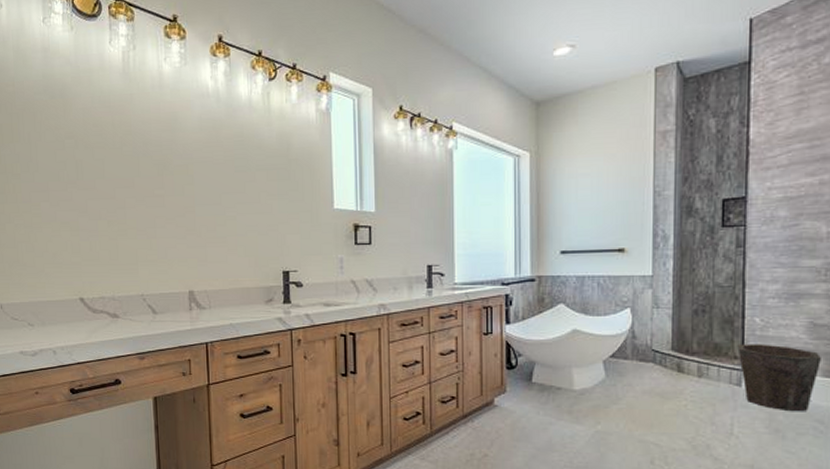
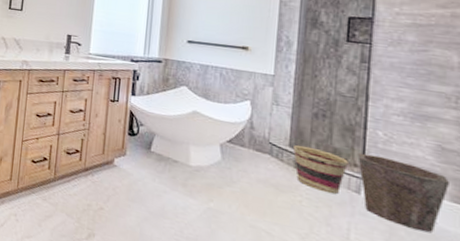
basket: none [676,346,729,392] -> present [293,145,348,194]

